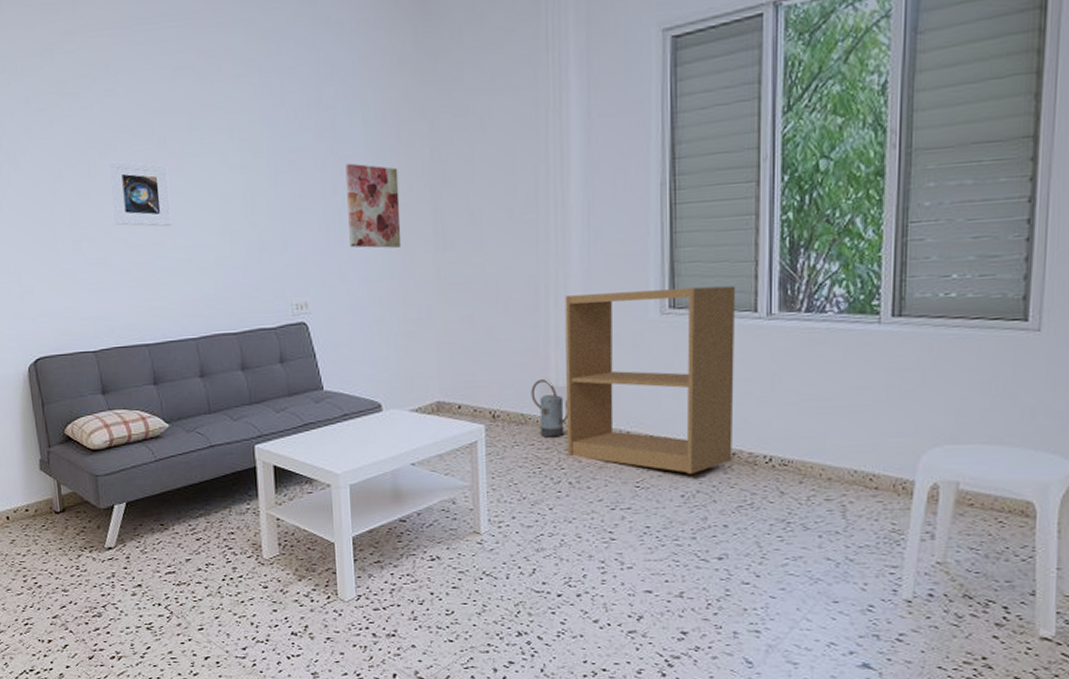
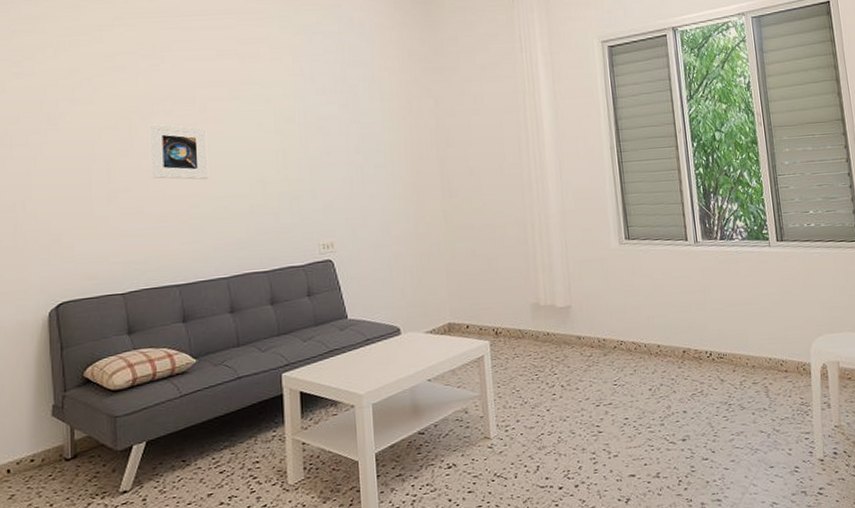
wall art: present [345,163,402,248] -> none [366,129,415,197]
watering can: present [531,379,567,438] -> none [525,299,556,349]
bookshelf: present [564,285,736,474] -> none [547,221,684,371]

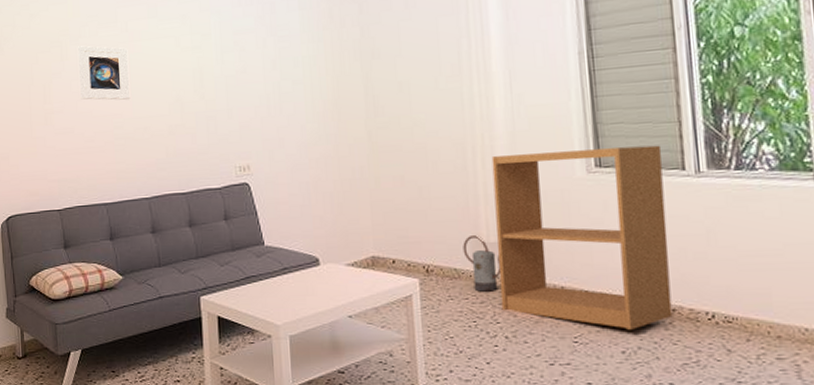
watering can: none [525,299,556,349] -> present [463,235,501,292]
bookshelf: none [547,221,684,371] -> present [491,145,673,330]

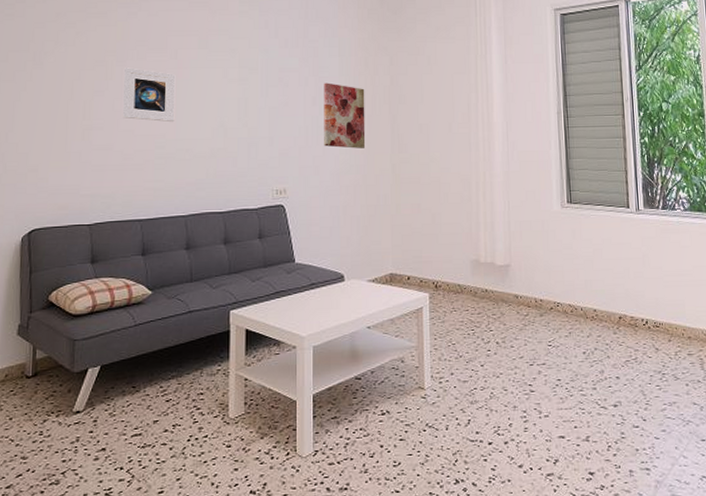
wall art: none [283,42,336,116] -> present [324,83,366,149]
watering can: present [463,235,501,292] -> none [466,256,494,304]
bookshelf: present [491,145,673,330] -> none [491,188,619,334]

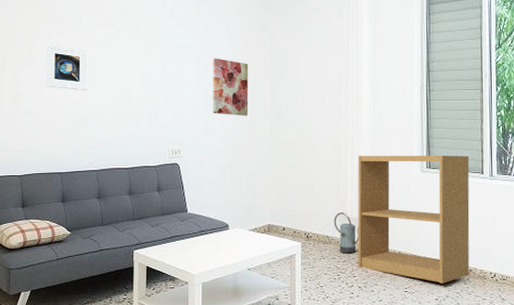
watering can: none [466,256,494,304] -> present [334,212,358,254]
bookshelf: none [491,188,619,334] -> present [357,155,470,283]

